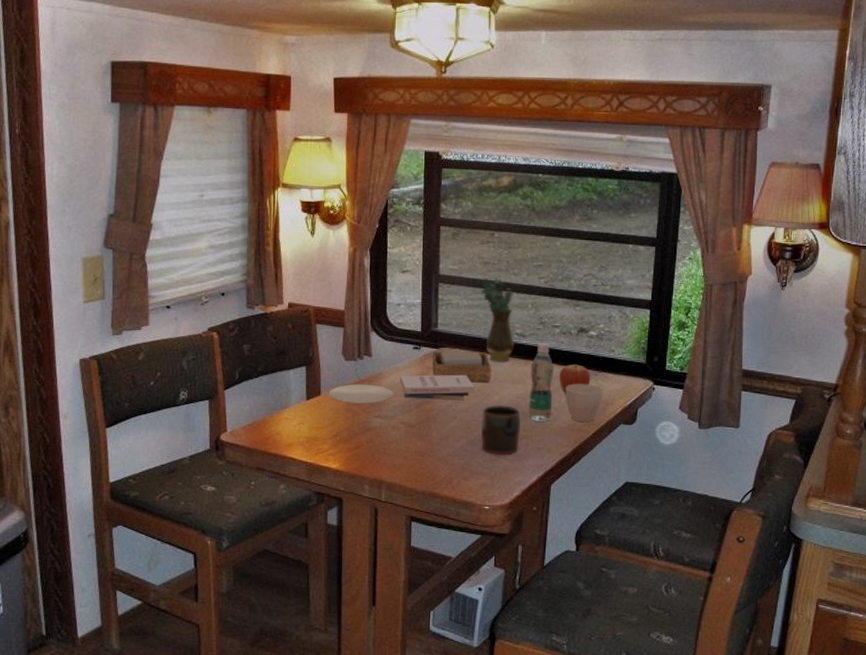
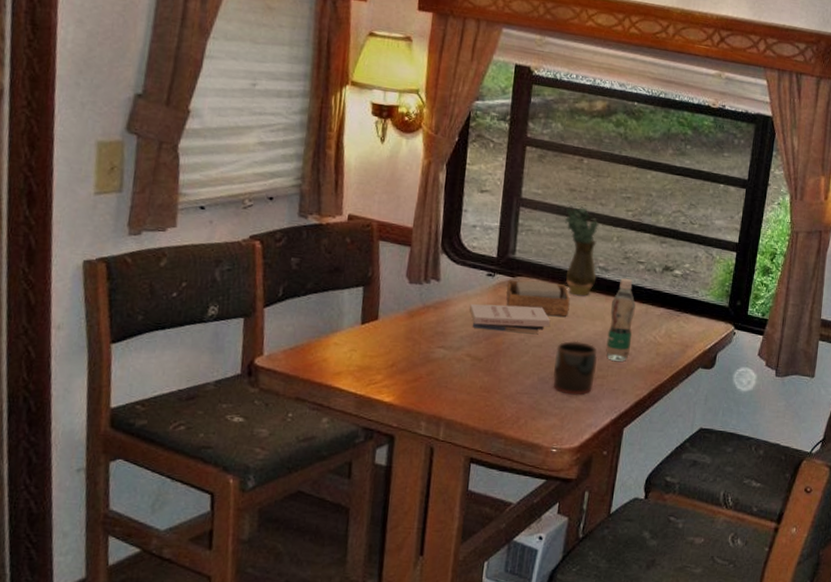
plate: present [328,384,393,404] -> none [387,309,461,333]
fruit: present [559,363,591,396] -> none [640,302,673,336]
cup: present [565,384,603,422] -> none [645,323,684,364]

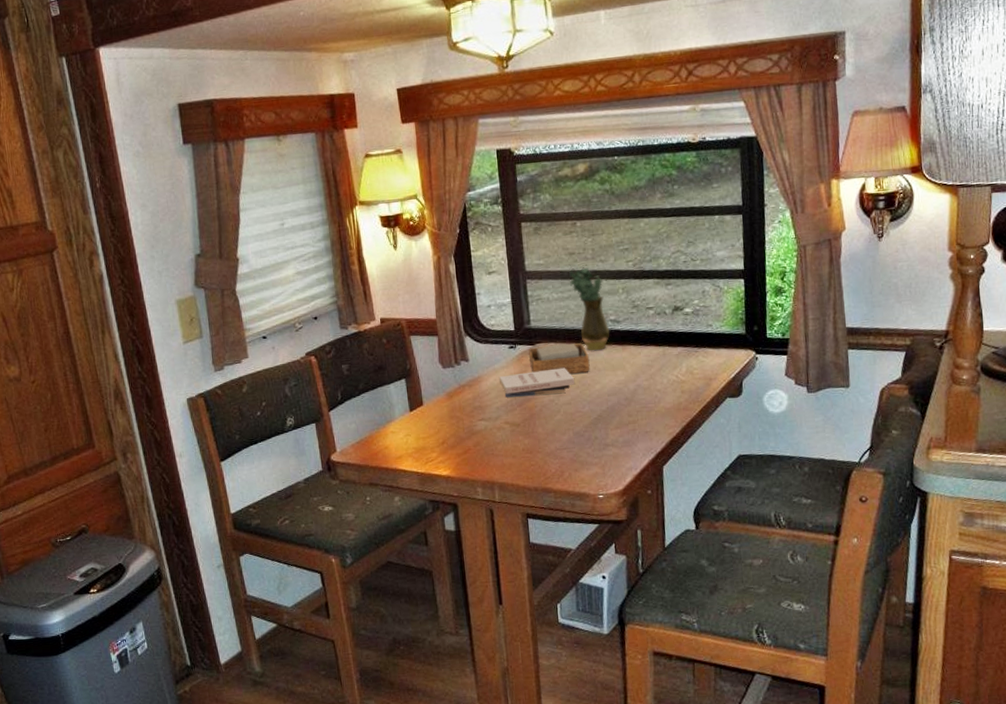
mug: present [552,340,597,395] -> none [585,392,627,444]
bottle: present [606,277,636,362] -> none [629,325,655,405]

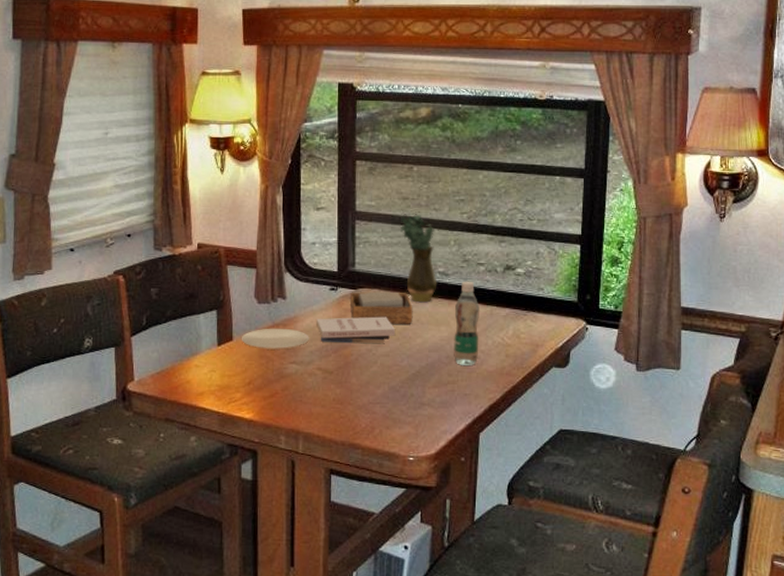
plate: none [430,388,494,411] -> present [241,328,309,350]
bottle: none [629,325,655,405] -> present [454,281,479,365]

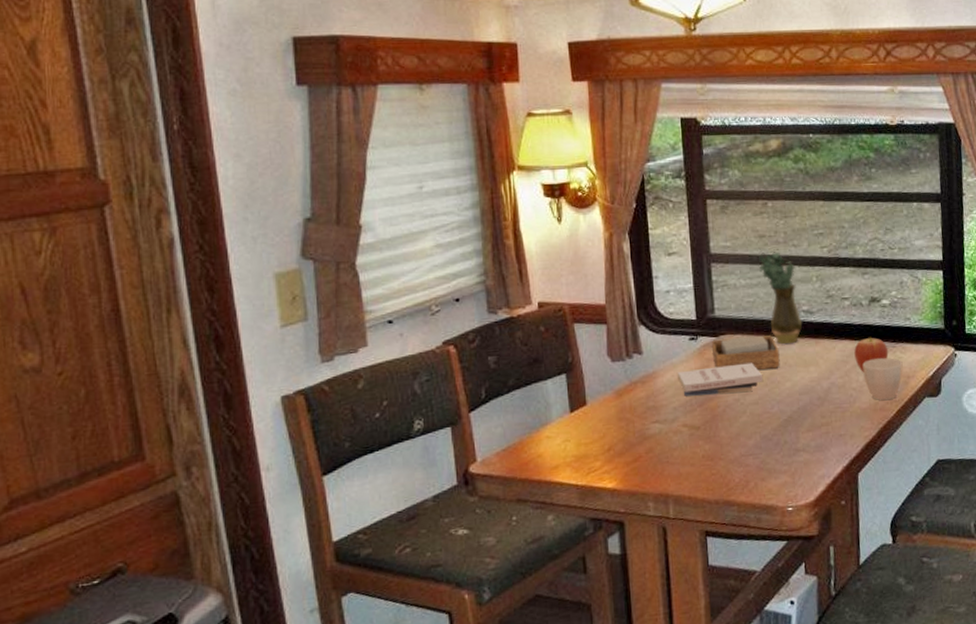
plate: present [241,328,309,350] -> none [595,385,671,411]
bottle: present [454,281,479,365] -> none [823,317,850,405]
fruit: none [485,303,519,338] -> present [854,337,889,374]
cup: none [493,325,533,365] -> present [862,358,903,400]

